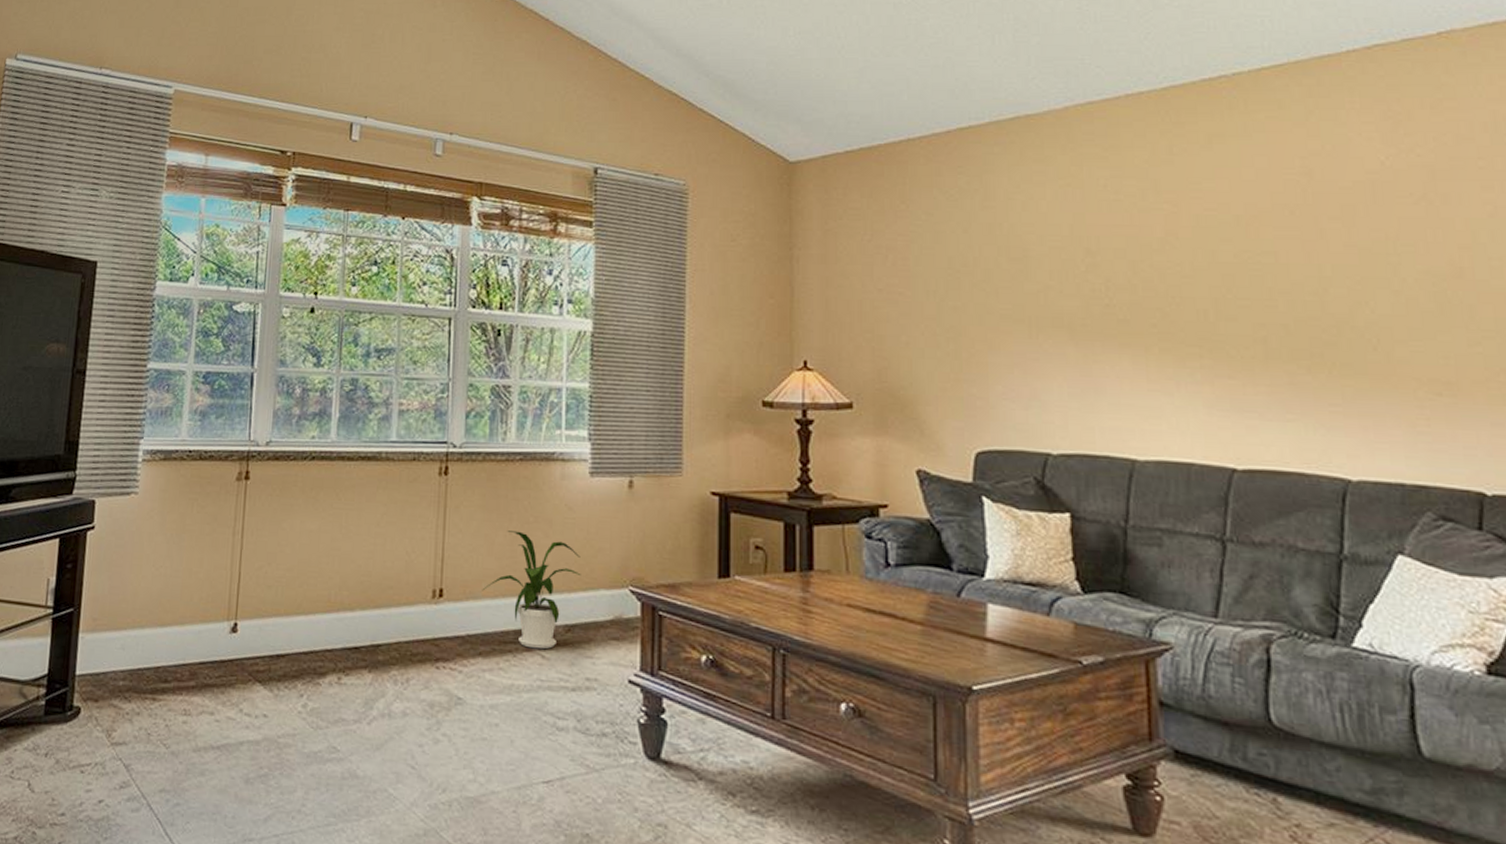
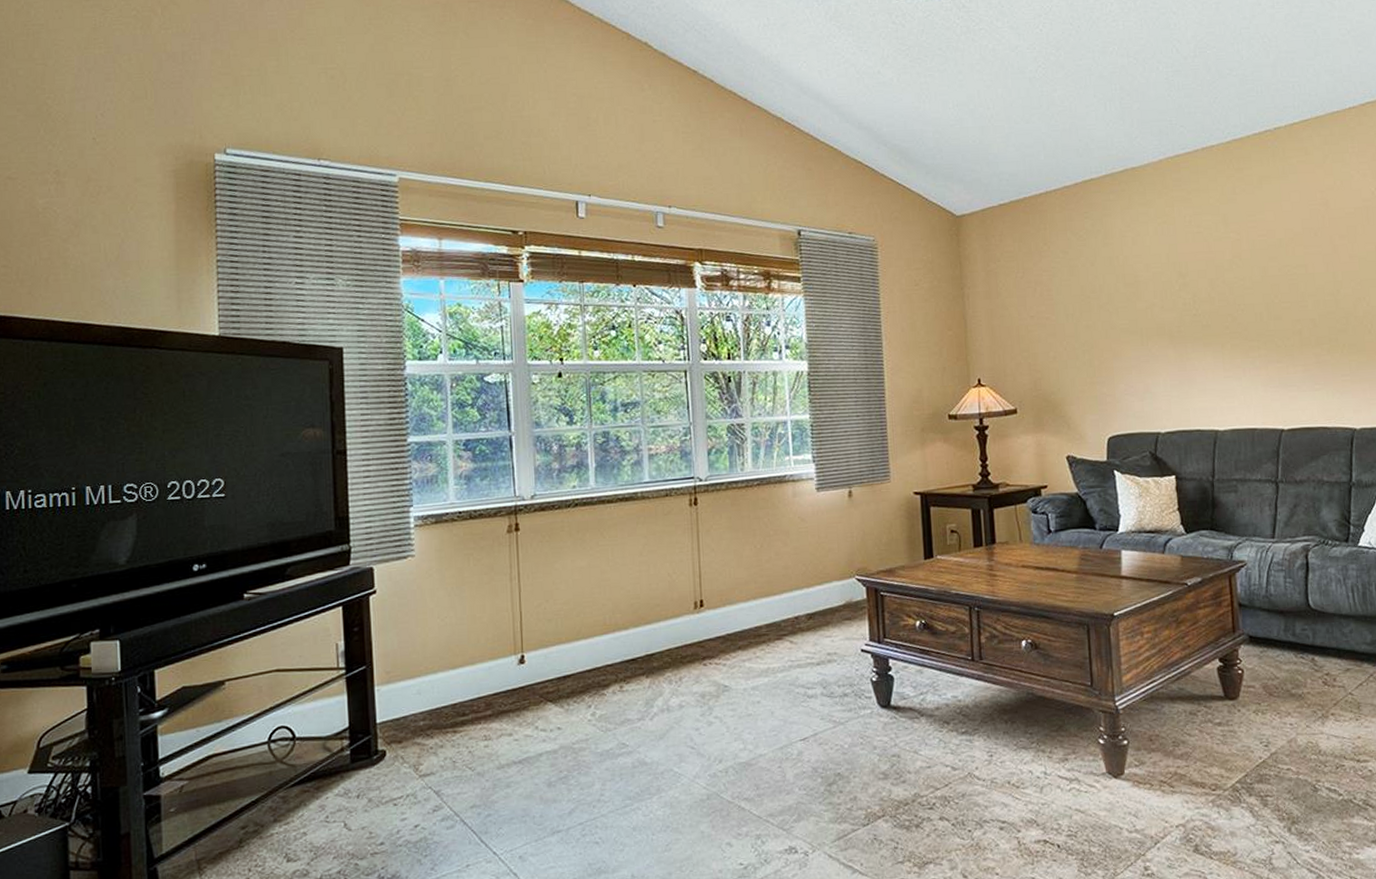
house plant: present [482,530,581,650] -> none [736,544,817,637]

